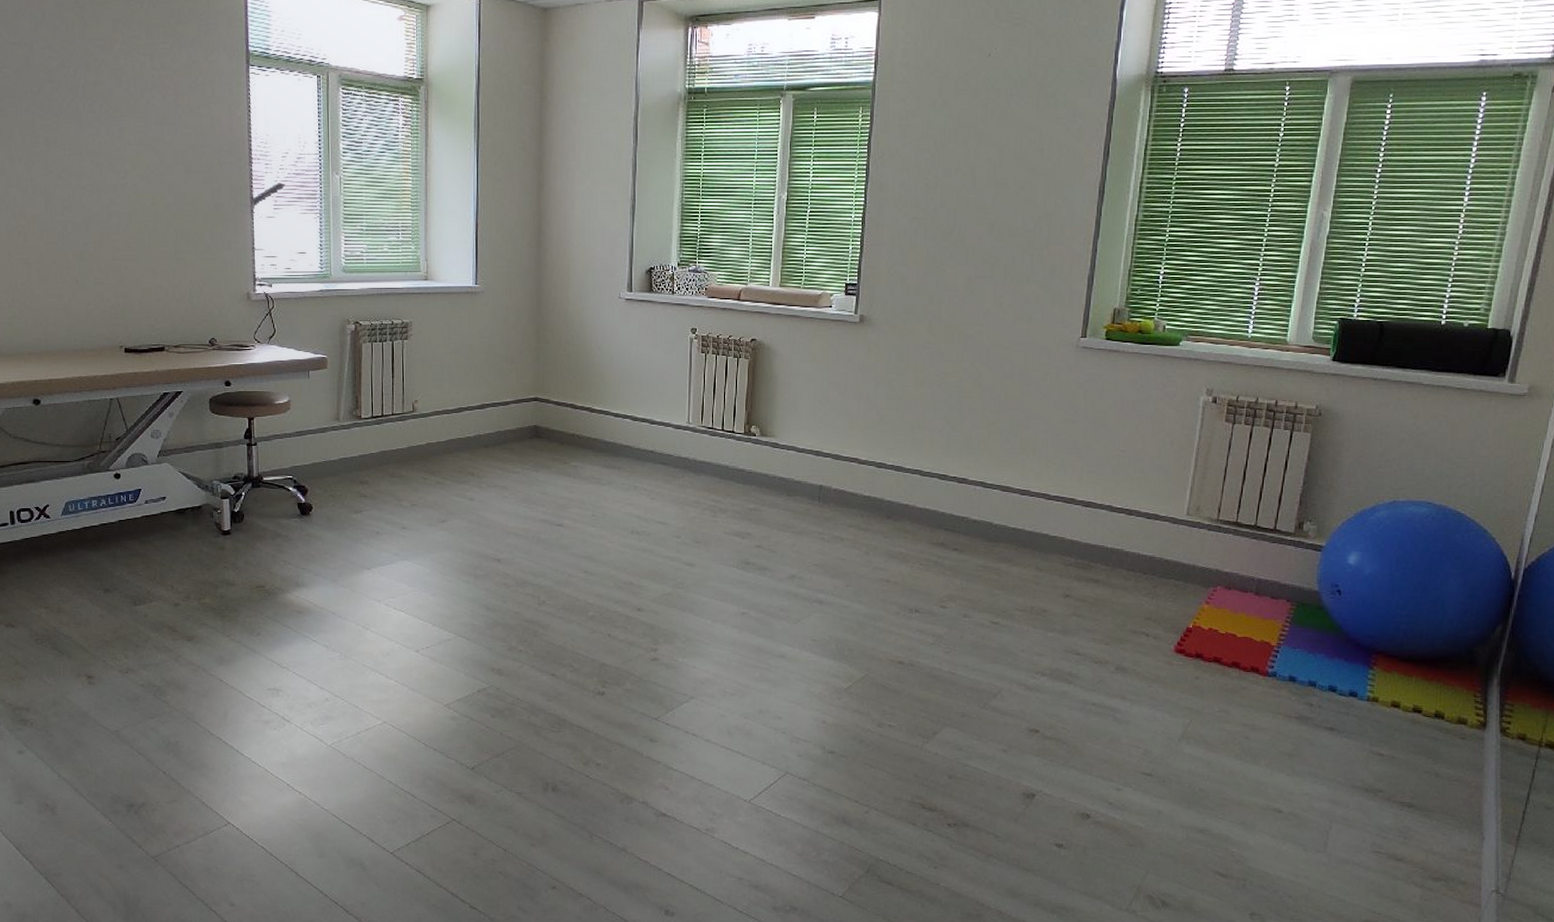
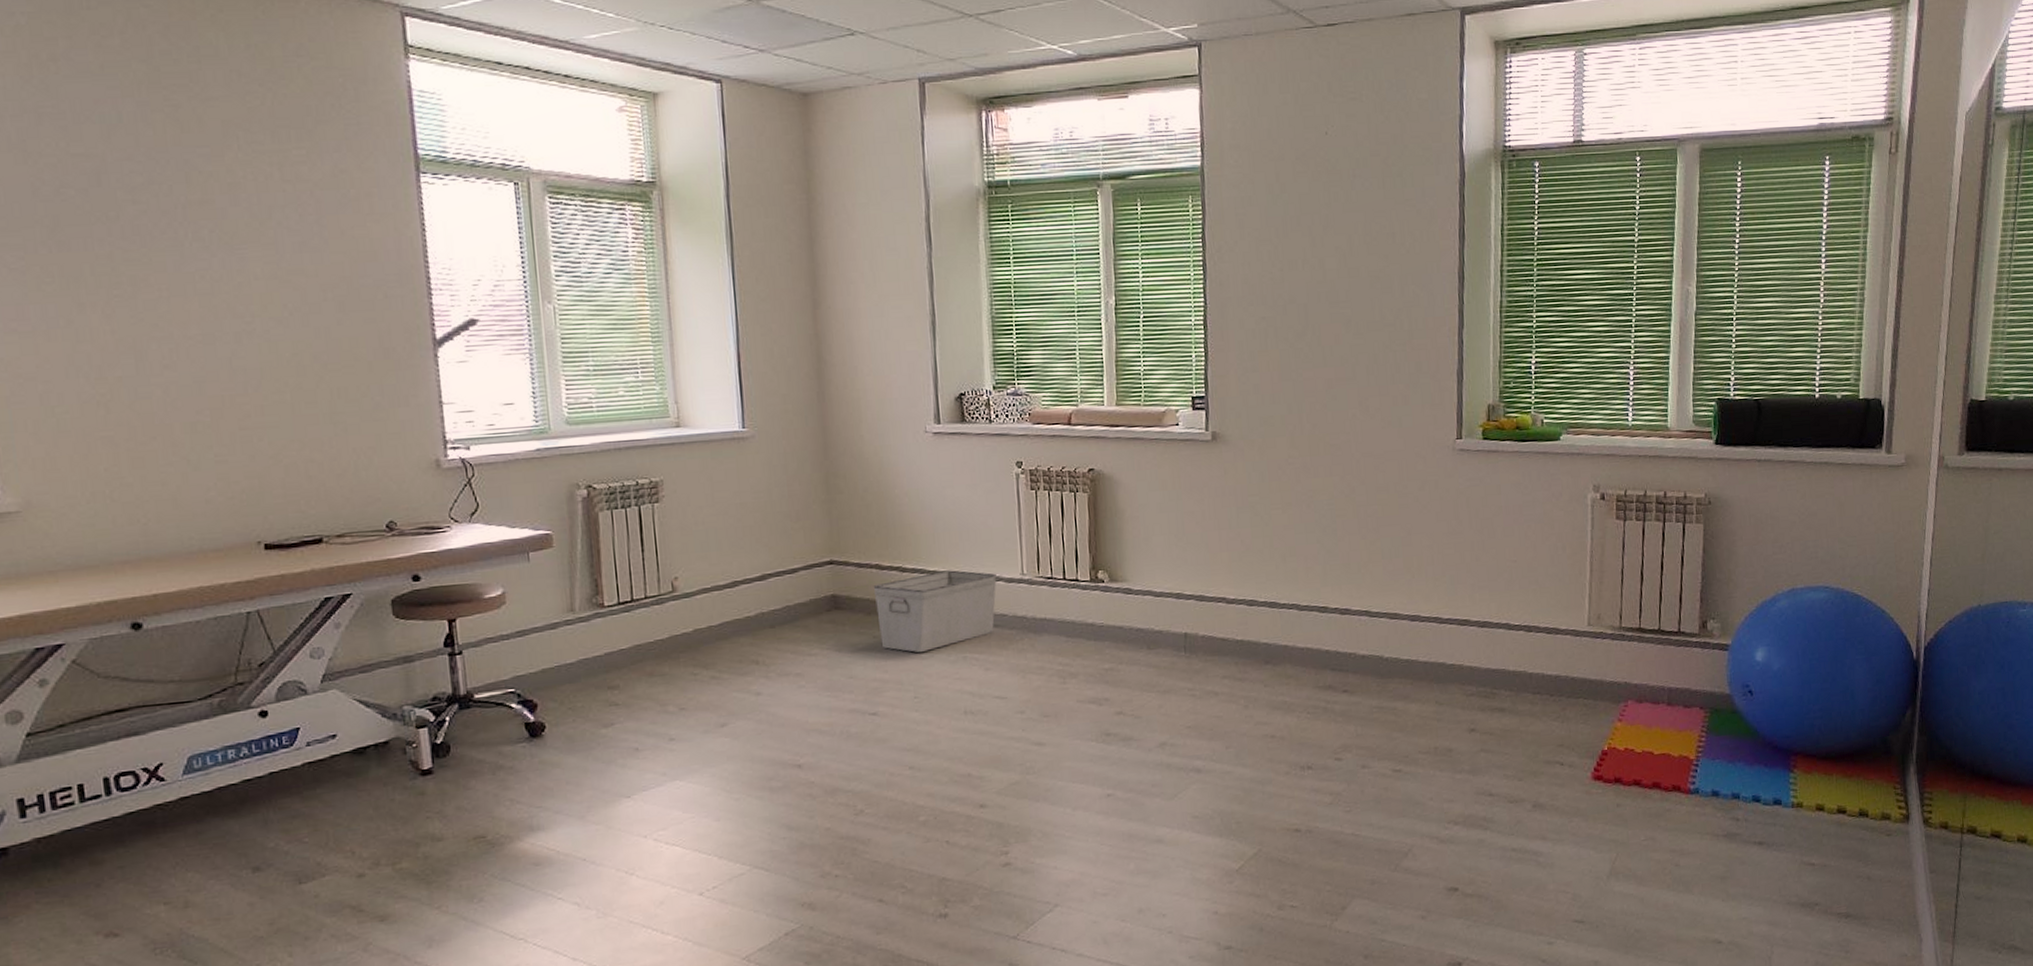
storage bin: none [567,414,667,479] -> present [873,570,997,653]

